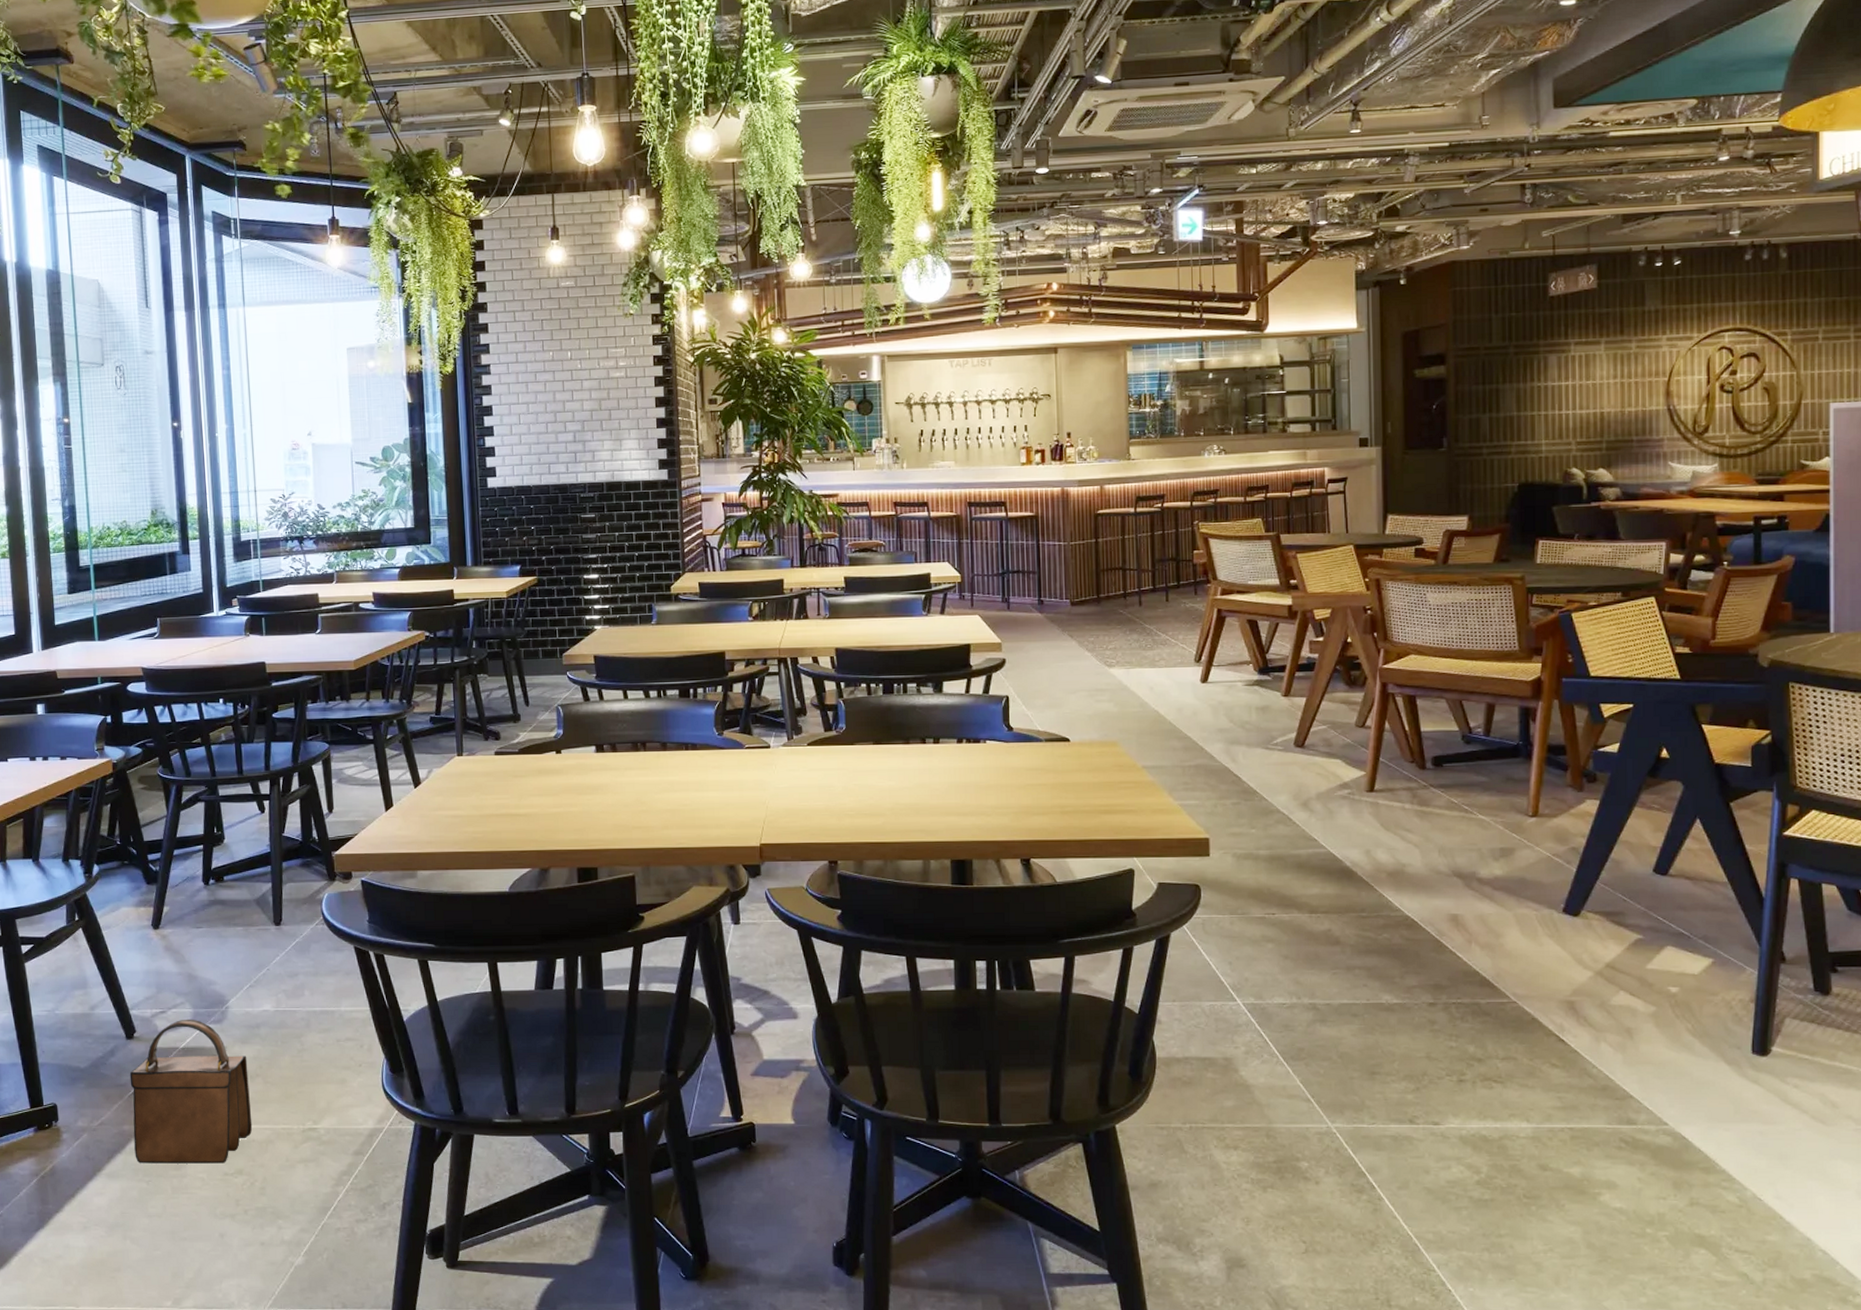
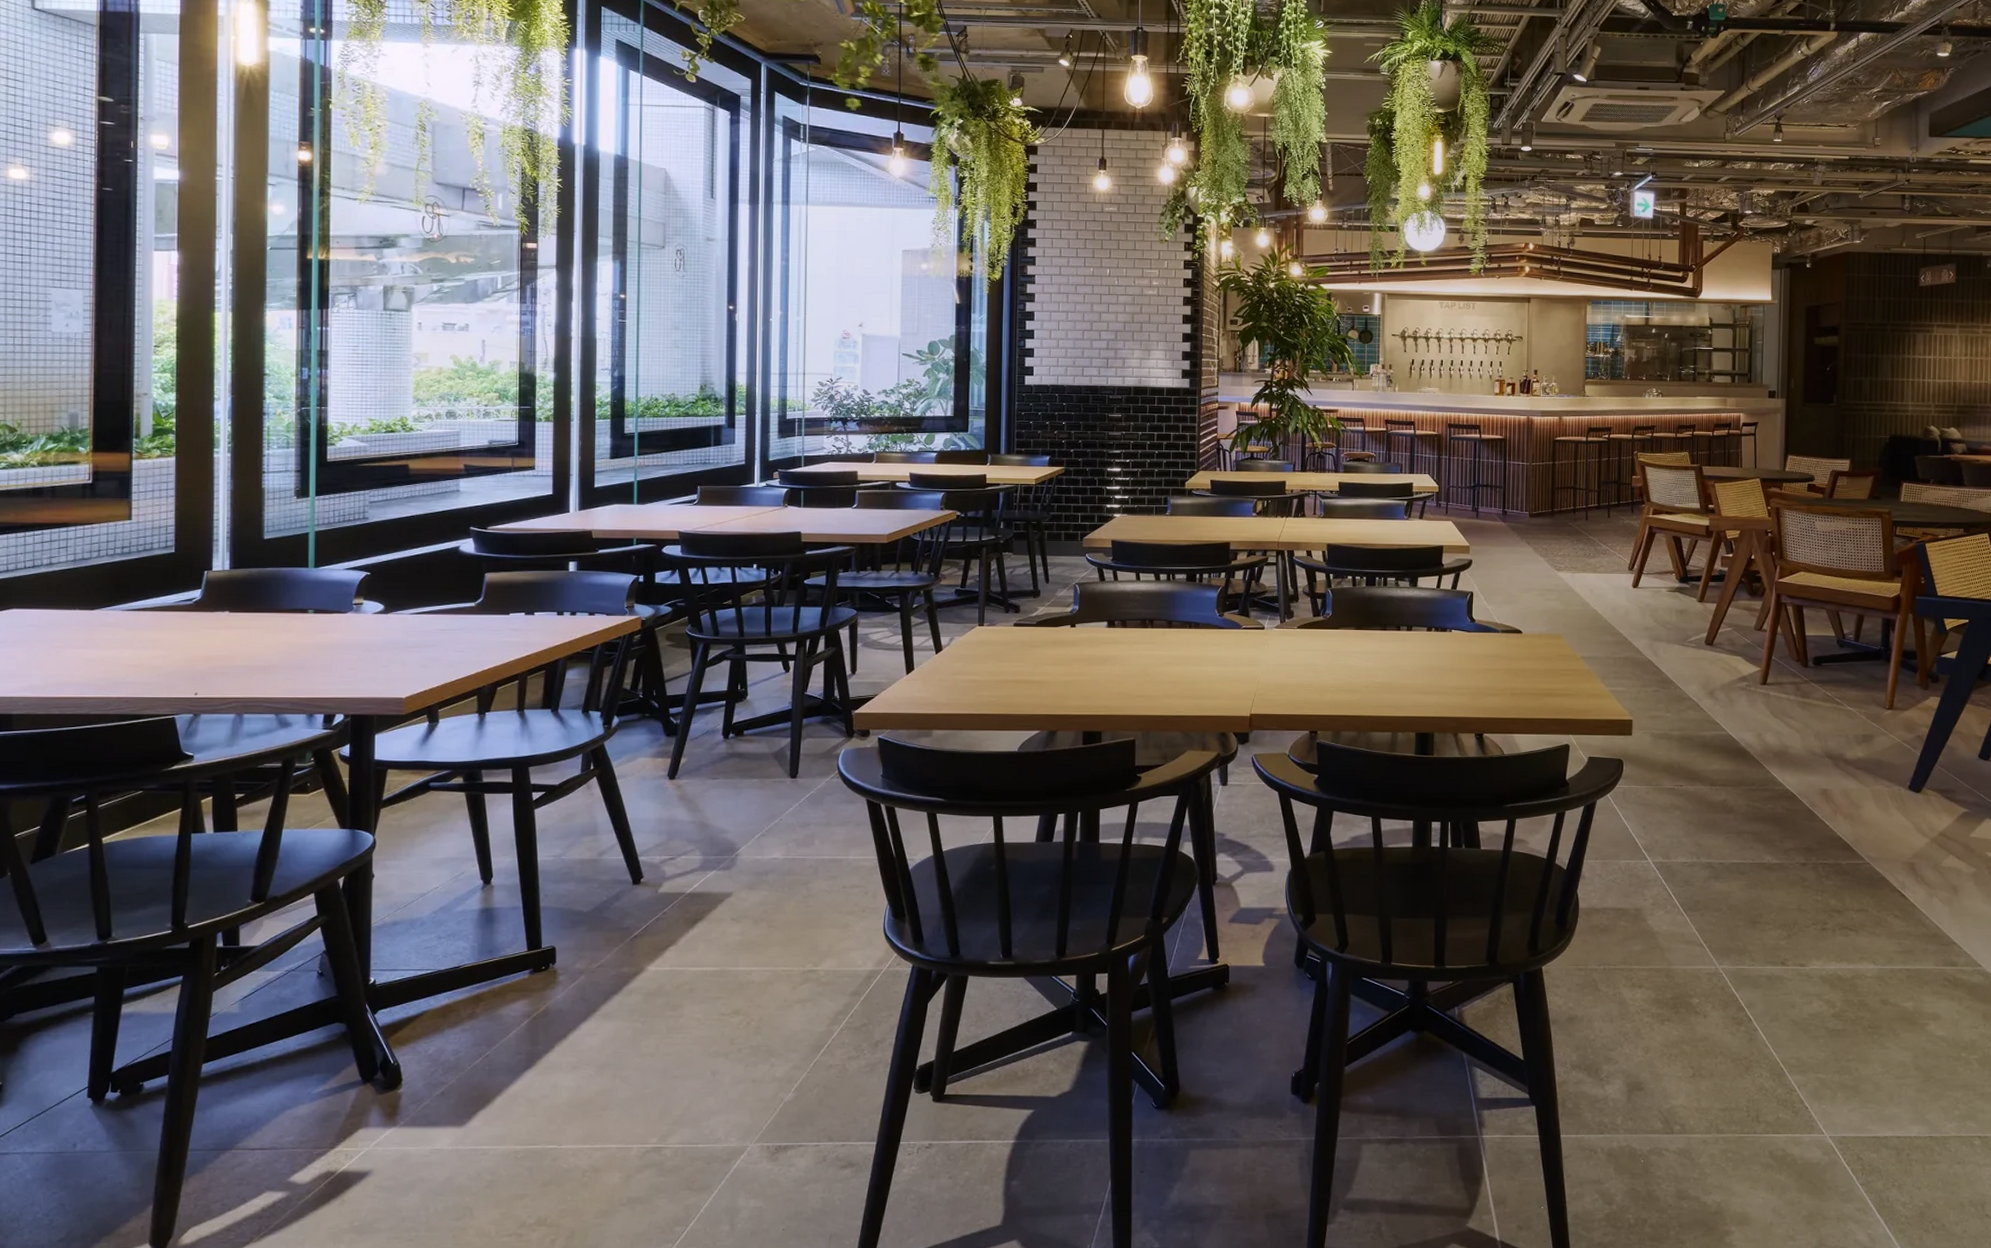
handbag: present [129,1019,253,1164] -> none [632,865,753,1004]

